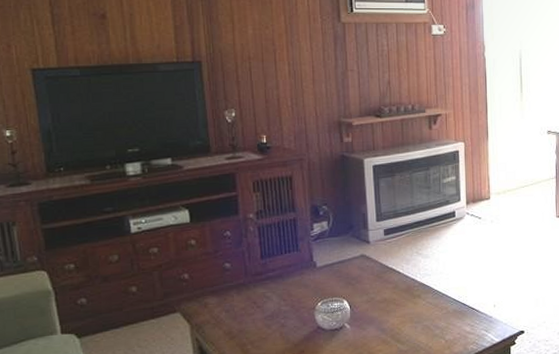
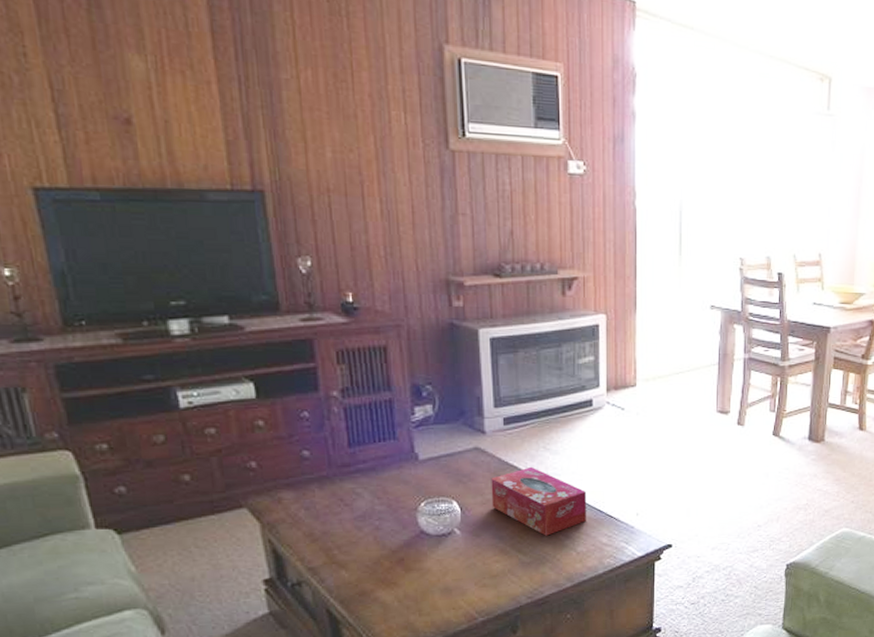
tissue box: none [374,269,453,327] -> present [491,466,587,536]

